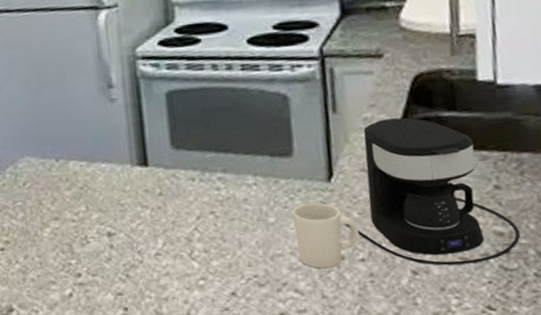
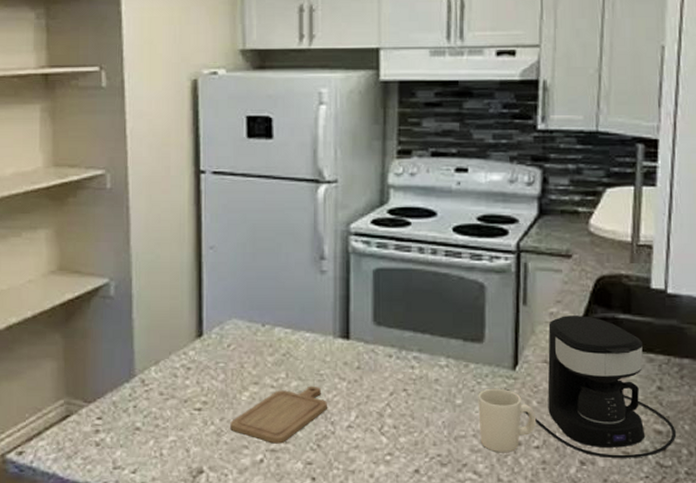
chopping board: none [35,216,132,277] -> present [230,386,327,444]

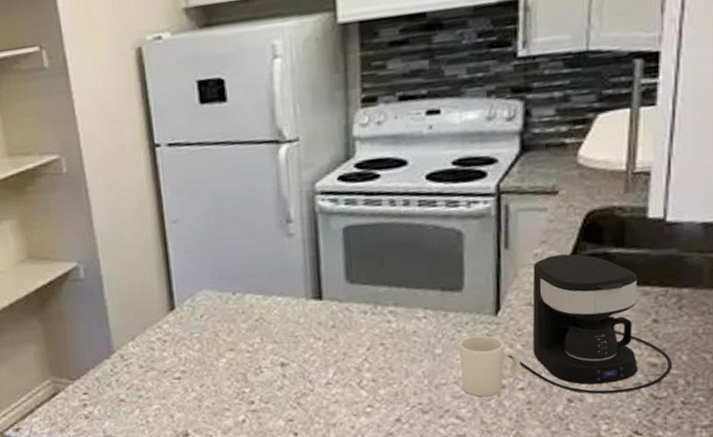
chopping board: present [230,386,327,444] -> none [210,347,304,405]

